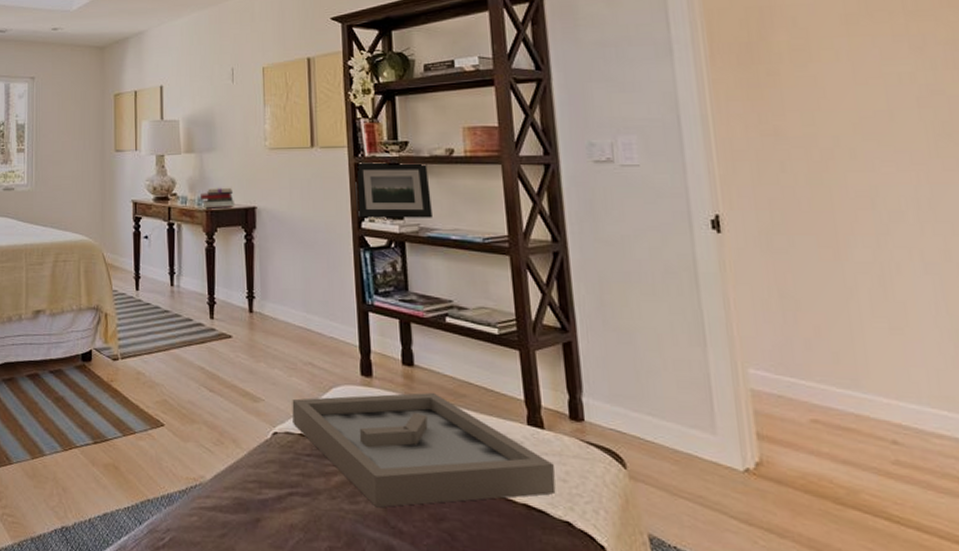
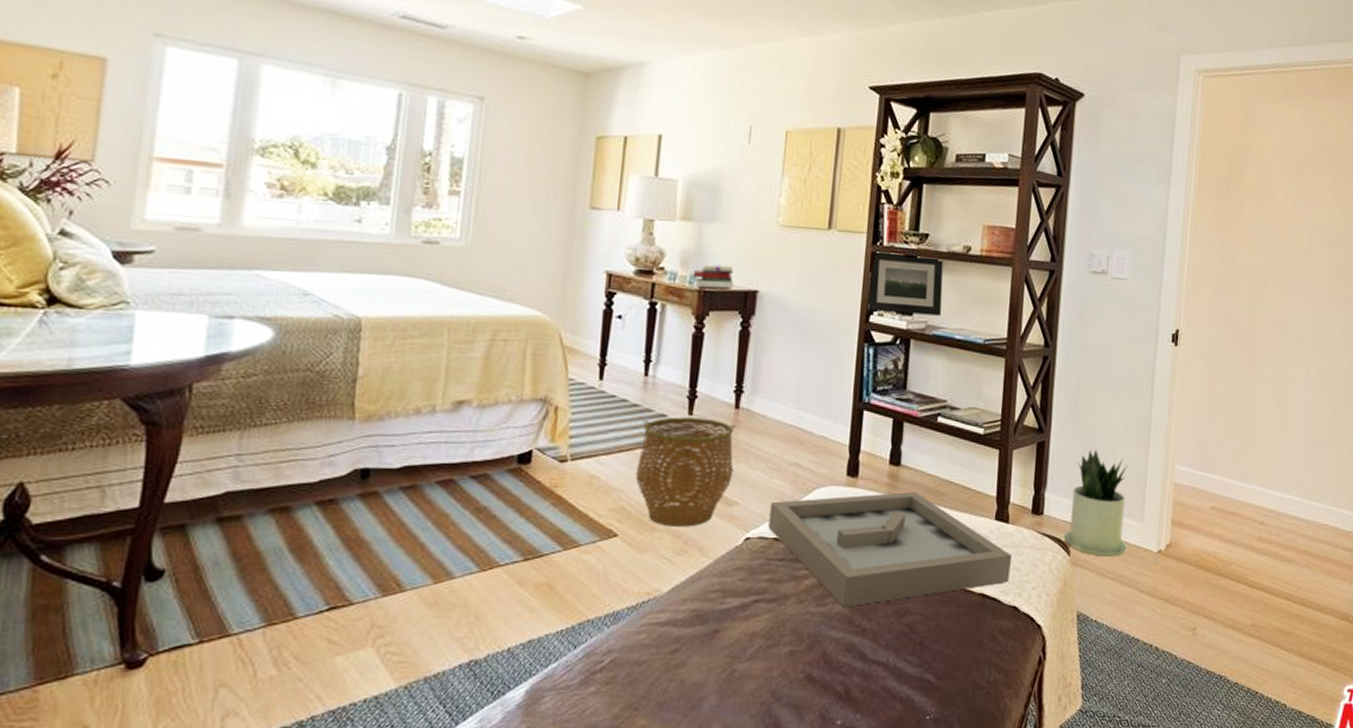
basket: none [172,321,255,420] -> present [635,417,736,527]
planter: none [613,351,701,473] -> present [1063,450,1129,557]

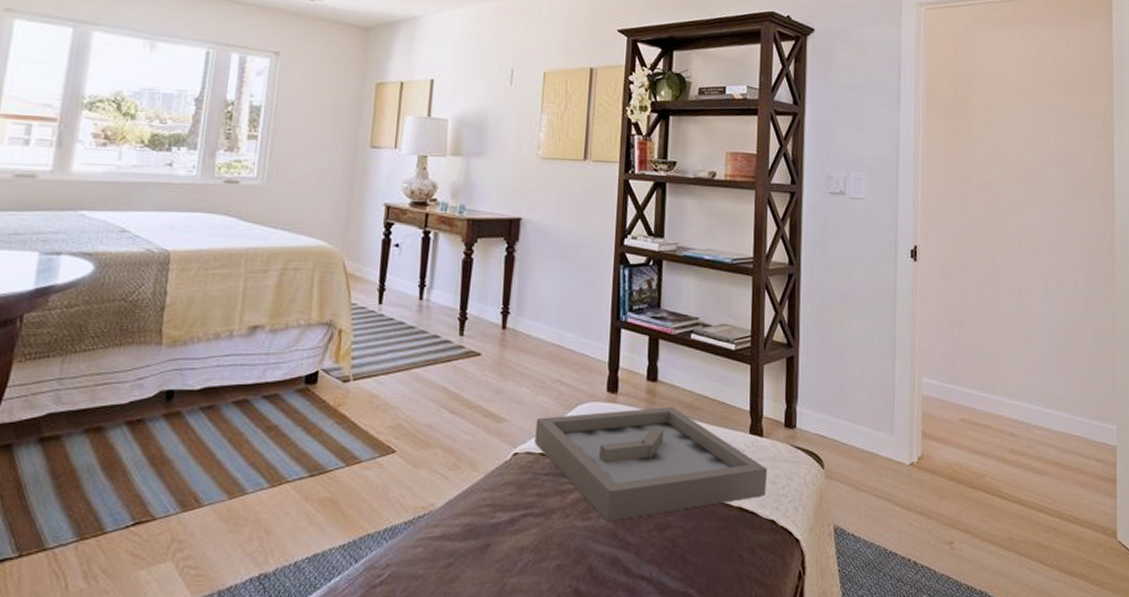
basket: present [635,417,736,527] -> none [411,338,504,443]
books: present [692,263,734,290] -> none [462,194,499,218]
picture frame: present [867,252,944,316] -> none [621,179,691,238]
planter: present [1063,450,1129,557] -> none [816,364,880,470]

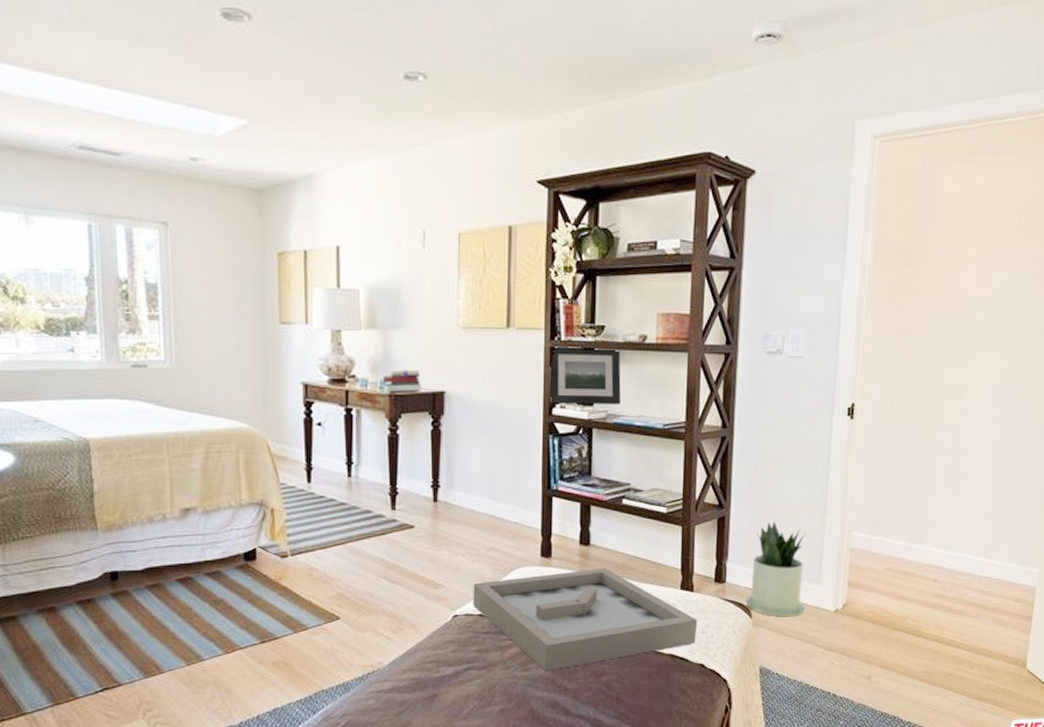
books: none [462,194,499,218] -> present [382,368,421,393]
picture frame: none [621,179,691,238] -> present [549,346,621,405]
planter: none [816,364,880,470] -> present [745,522,806,618]

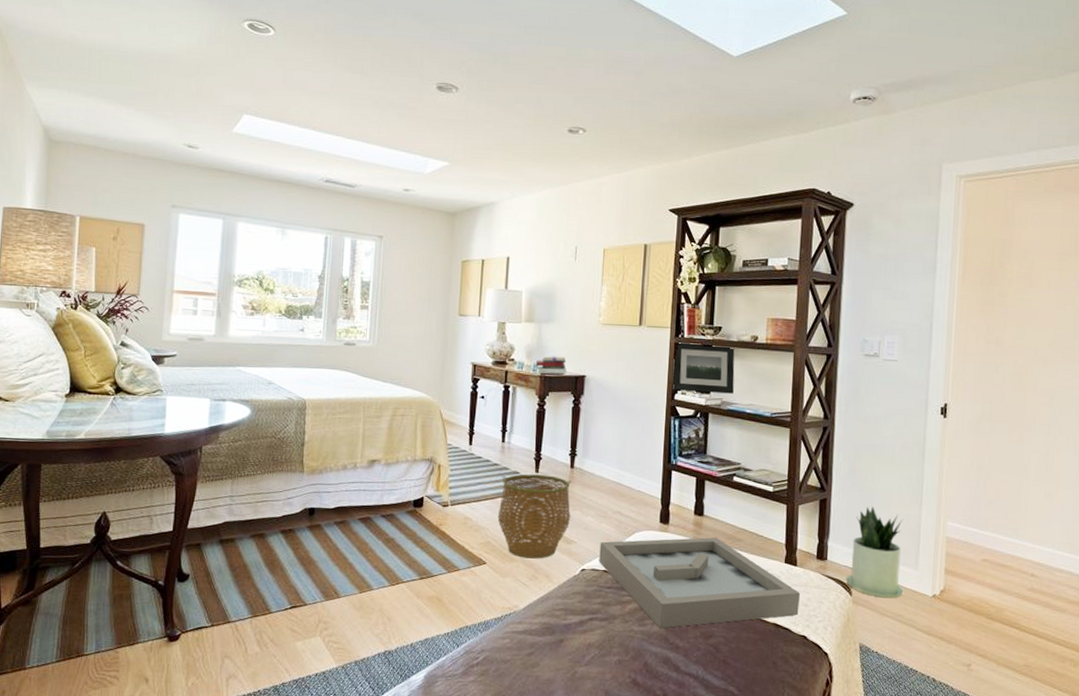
basket: none [349,512,438,609] -> present [497,474,572,559]

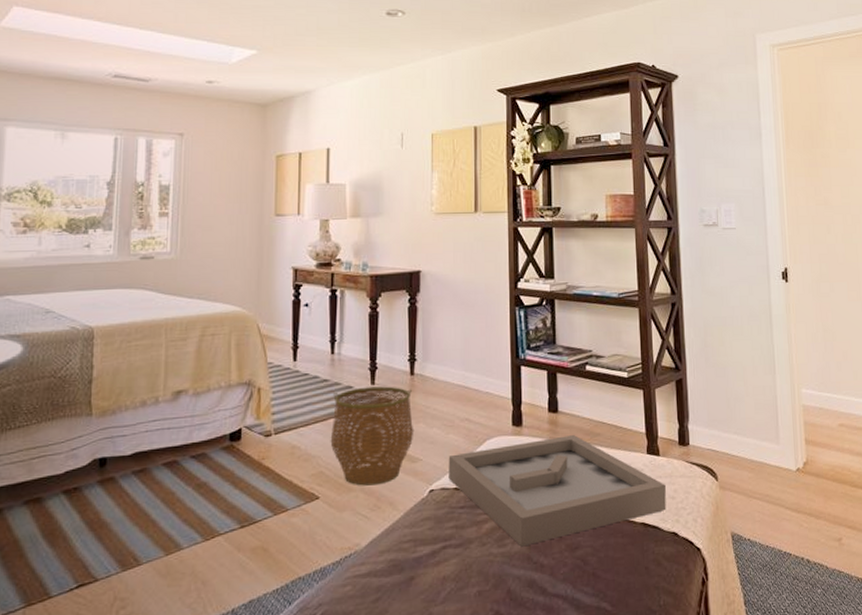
books: present [535,355,566,376] -> none [364,250,399,274]
picture frame: present [672,342,735,394] -> none [514,226,578,279]
planter: present [845,507,904,599] -> none [710,382,768,479]

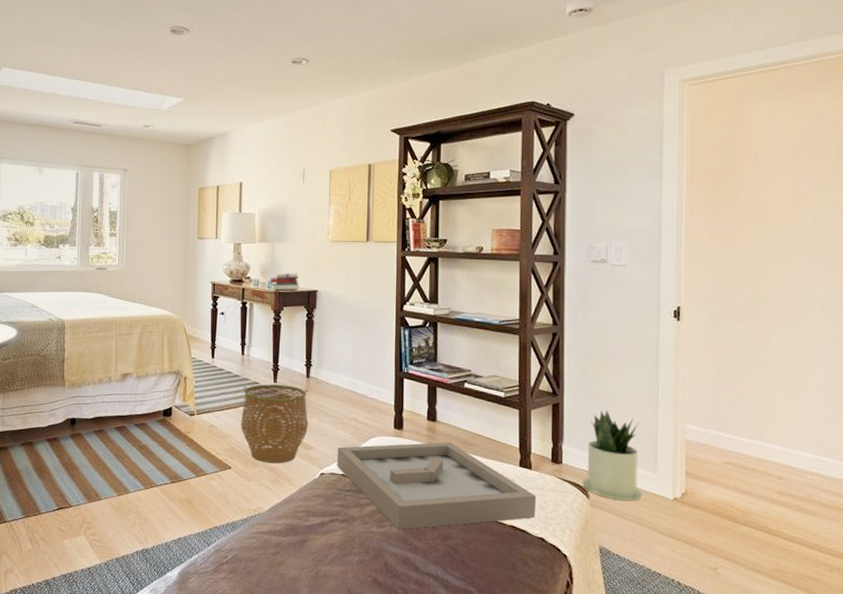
books: none [364,250,399,274] -> present [270,272,299,291]
planter: none [710,382,768,479] -> present [582,411,643,502]

